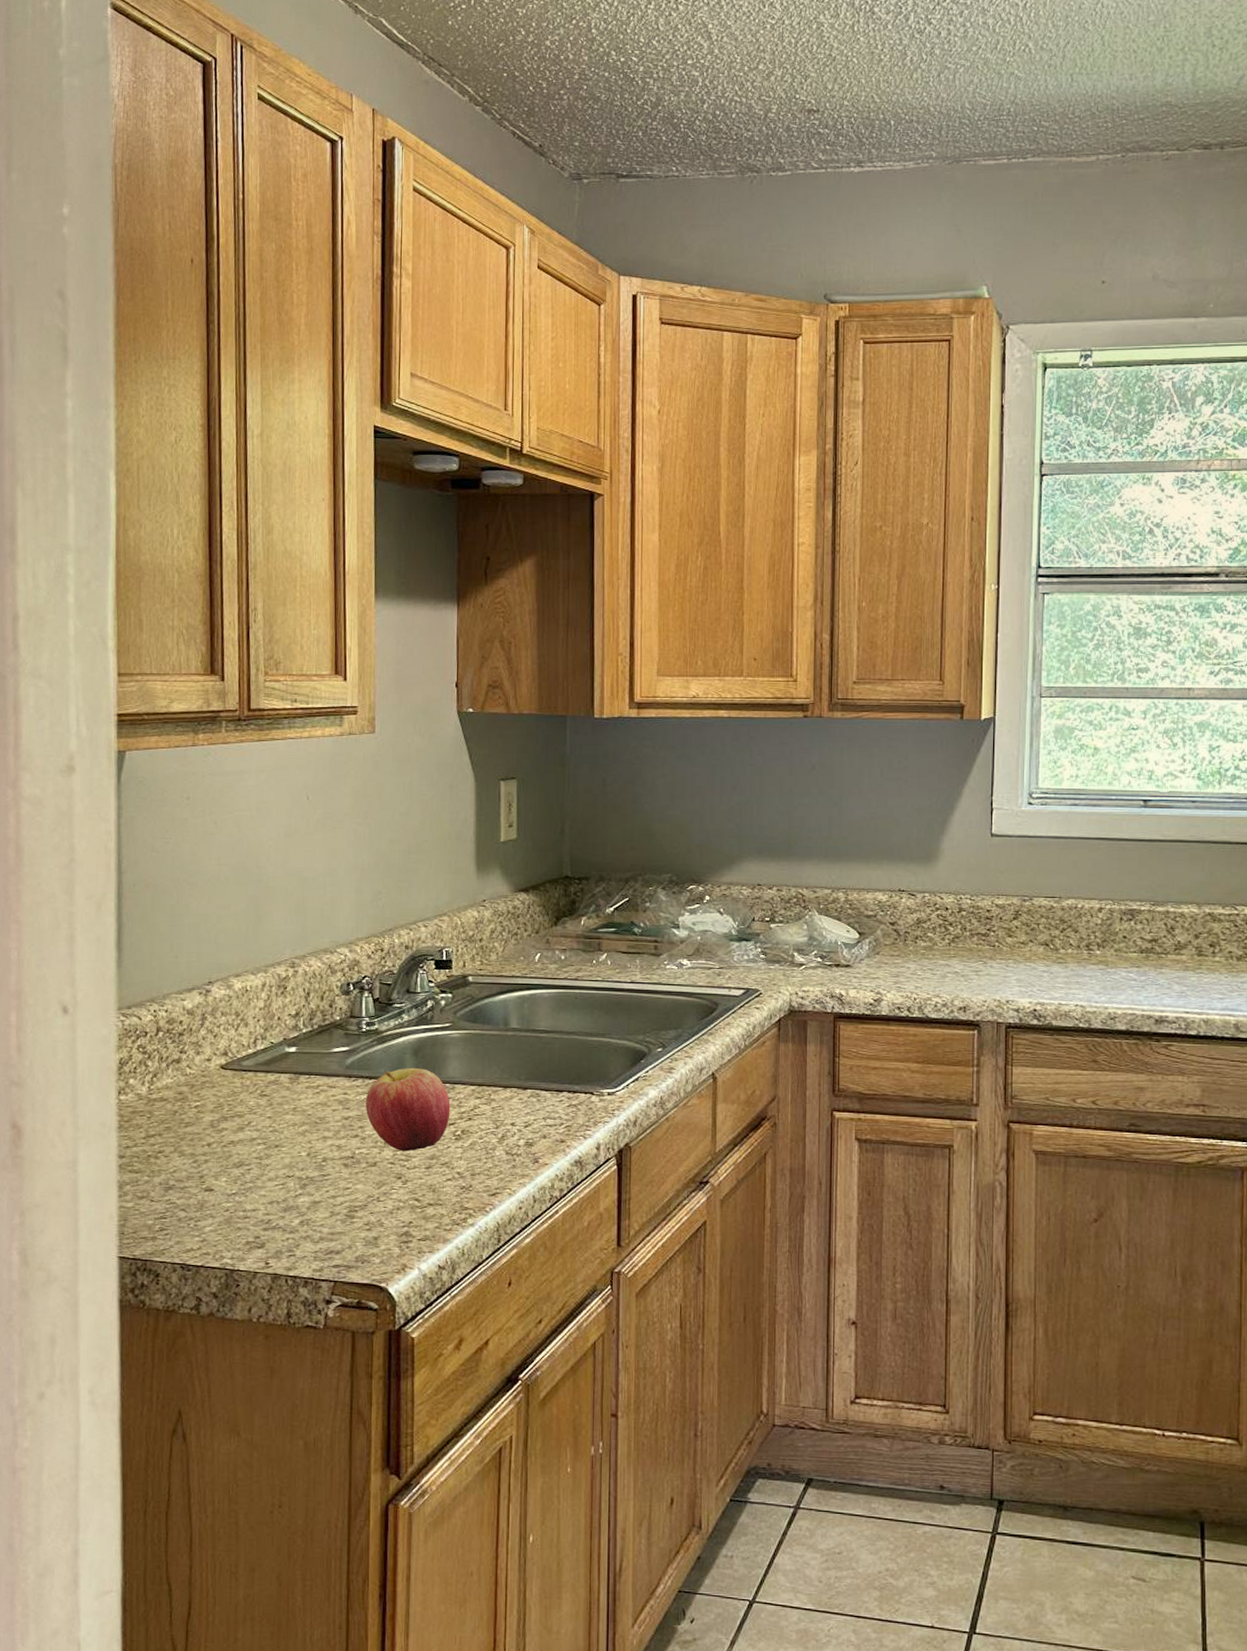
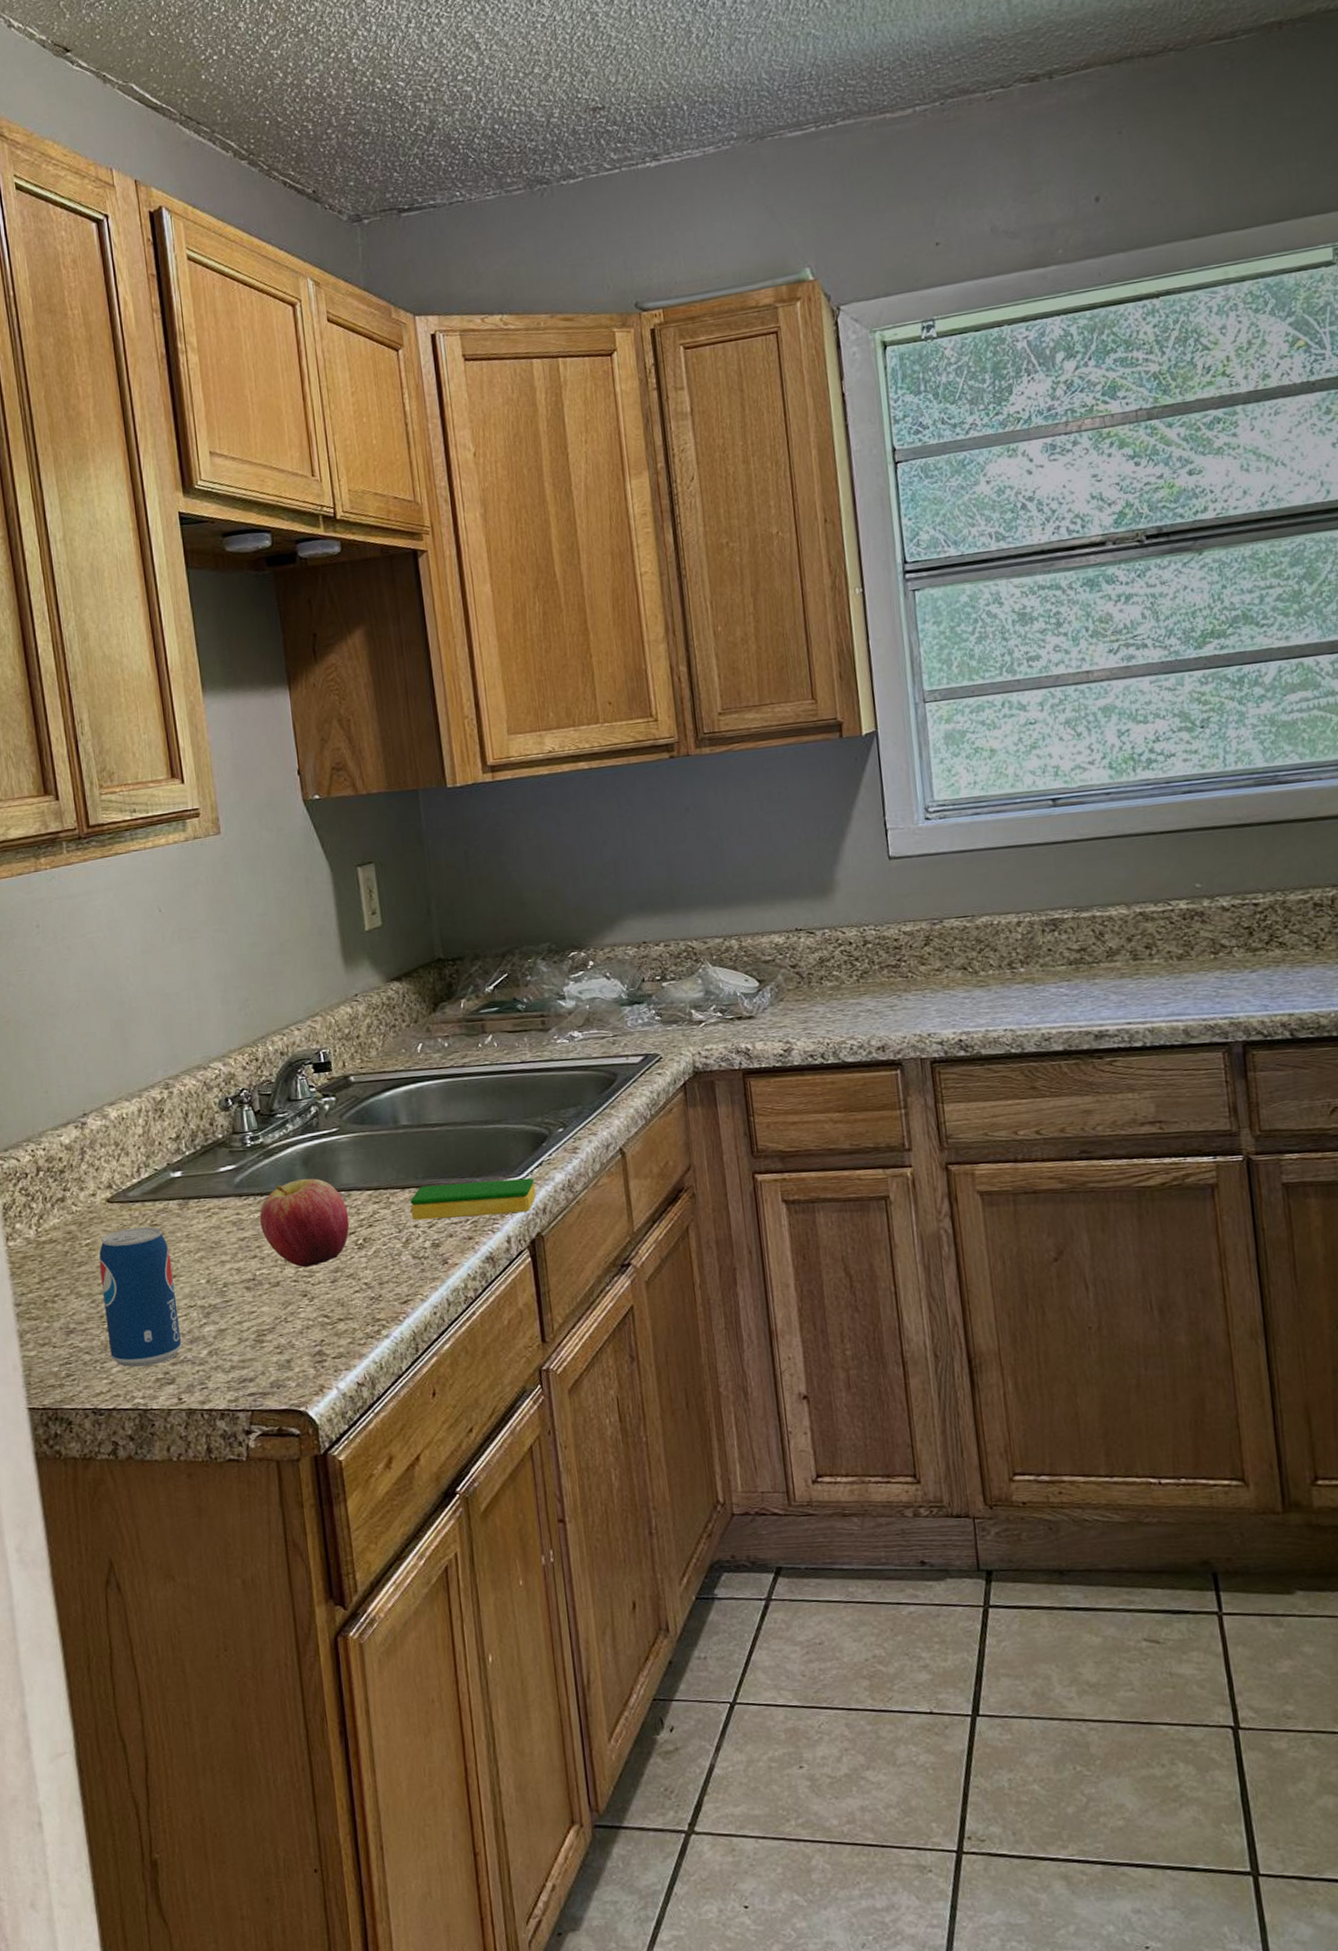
beverage can: none [205,1096,276,1229] -> present [99,1226,181,1368]
dish sponge: none [510,1087,629,1123] -> present [410,1177,536,1221]

